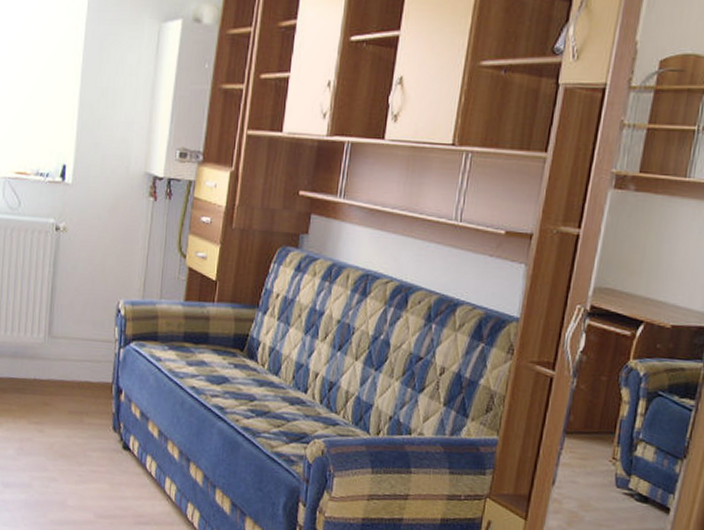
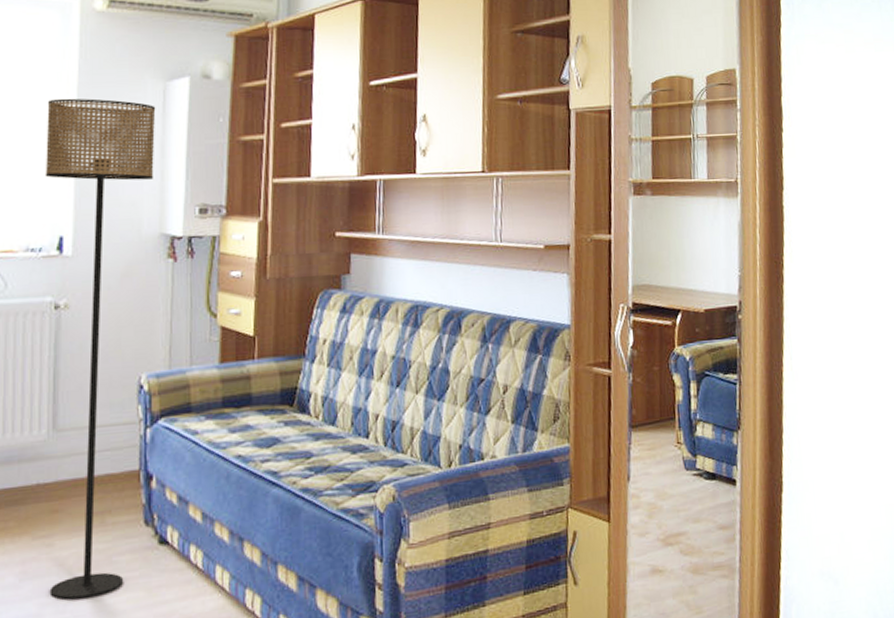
floor lamp: none [38,33,151,481] -> present [44,98,156,600]

